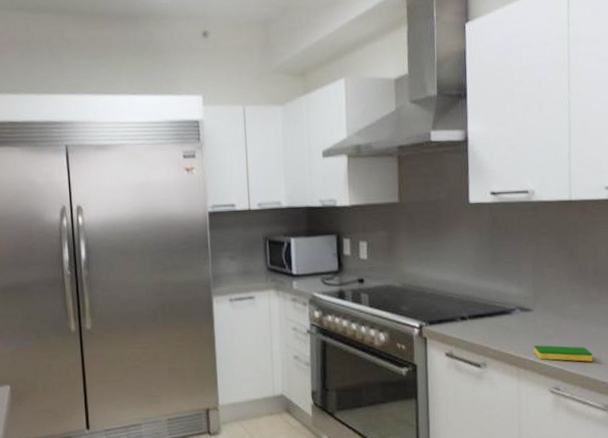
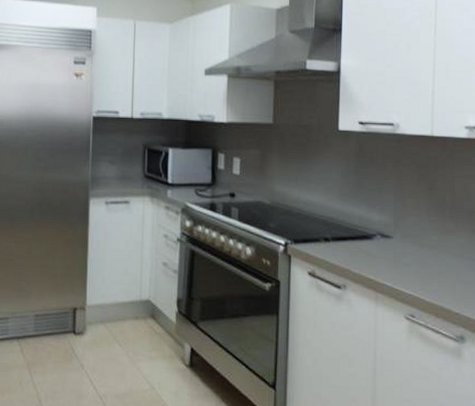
dish sponge: present [533,345,593,362] -> none [391,272,448,292]

